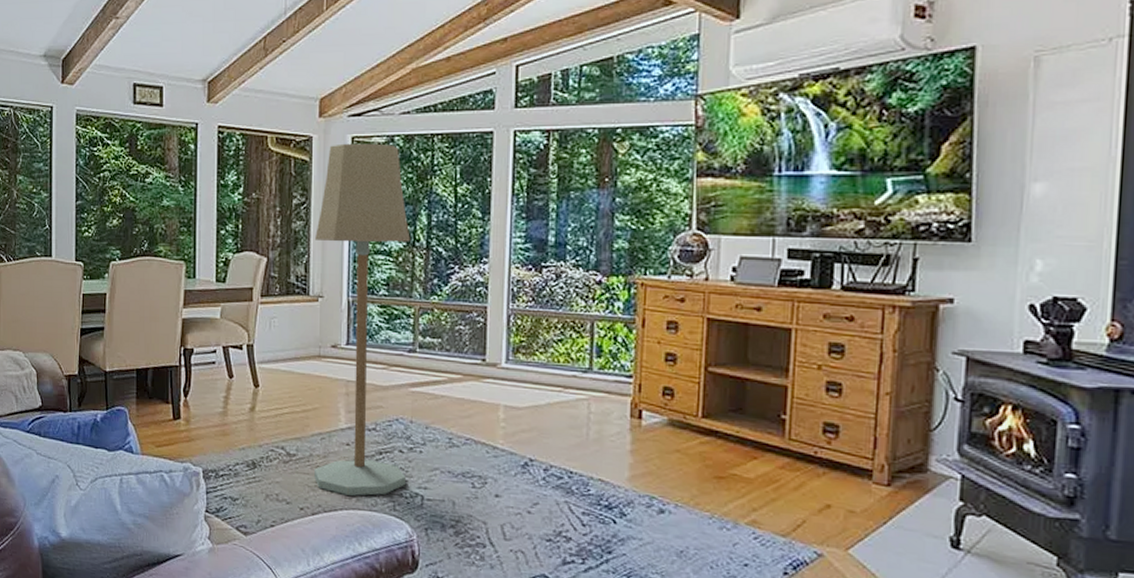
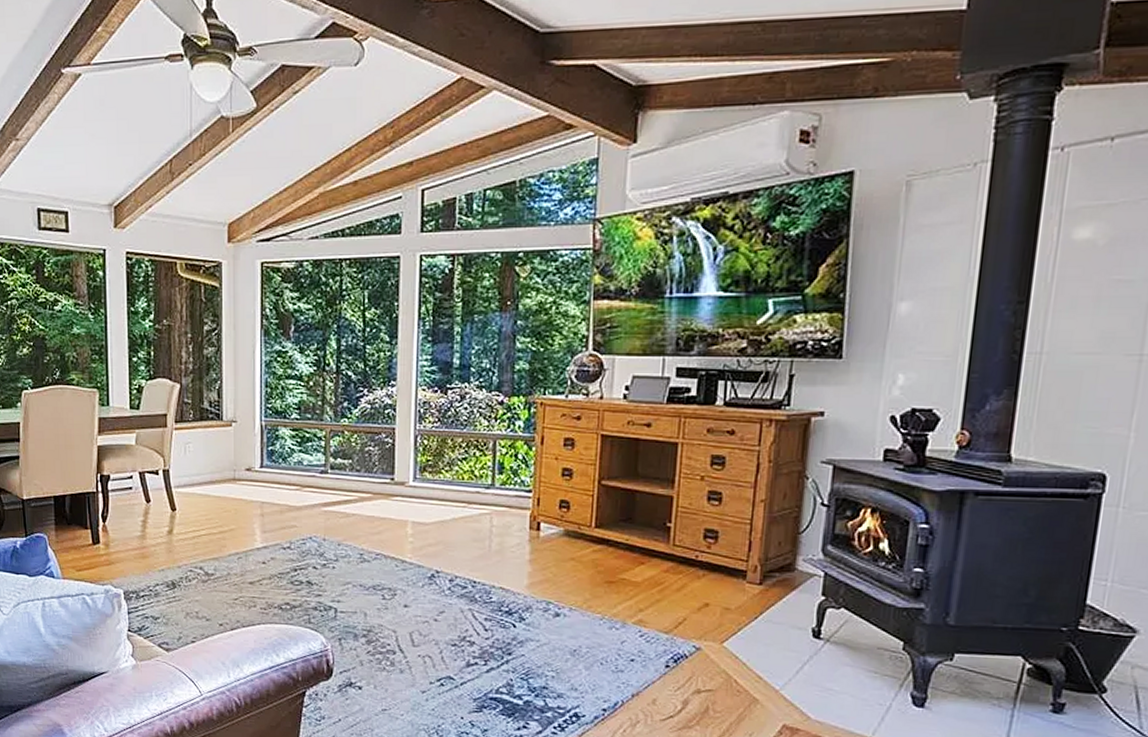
floor lamp: present [314,143,411,497] -> none [227,268,321,612]

